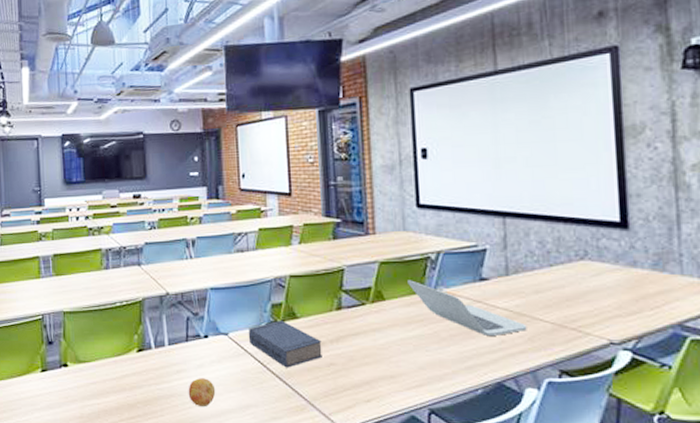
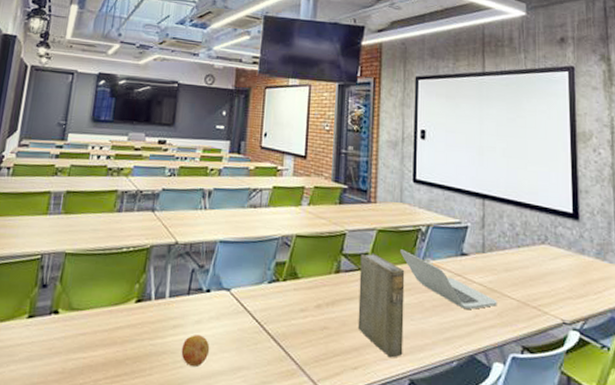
book: present [248,320,322,368] -> none [249,279,318,329]
book: none [363,286,420,389] -> present [357,252,405,358]

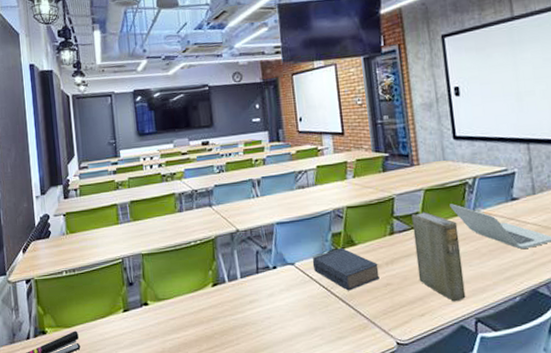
fruit: present [181,335,210,367] -> none [260,306,286,332]
book: none [249,279,318,329] -> present [312,247,380,291]

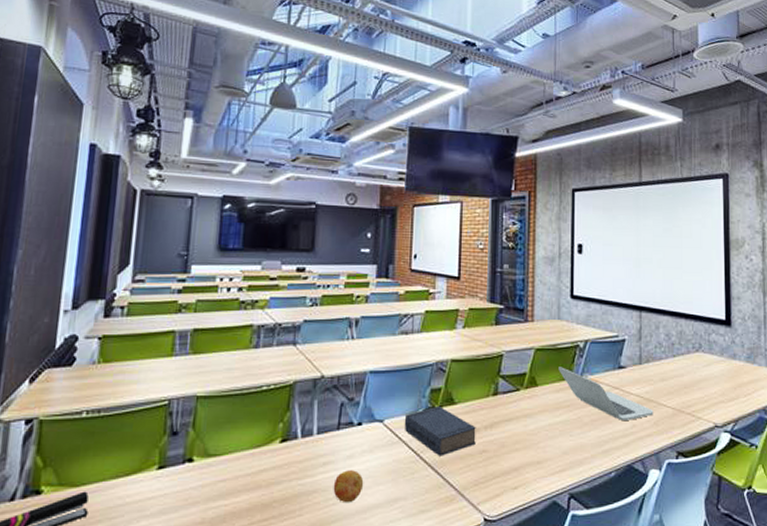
fruit: none [260,306,286,332] -> present [333,470,364,502]
book: present [411,211,466,302] -> none [517,372,563,475]

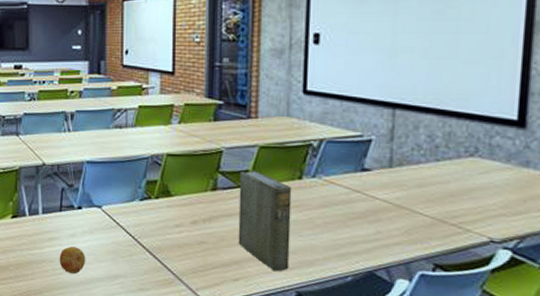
book: present [404,405,476,456] -> none [121,196,194,243]
book: none [517,372,563,475] -> present [238,170,292,272]
laptop: present [558,367,654,420] -> none [286,166,405,226]

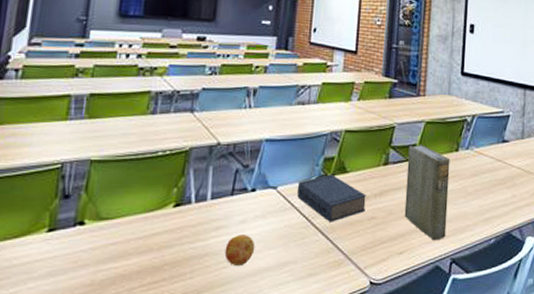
book: none [121,196,194,243] -> present [296,174,366,222]

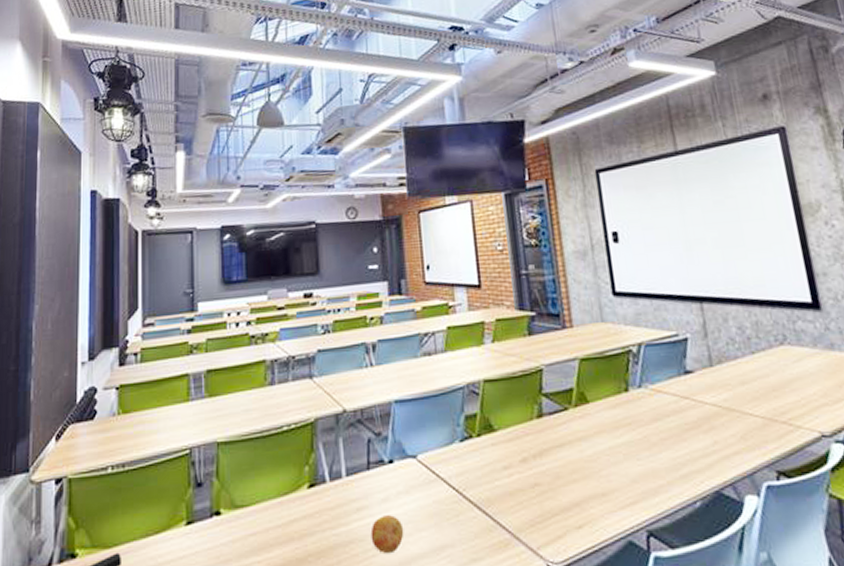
book: present [296,174,366,222] -> none [439,434,525,494]
book: present [404,144,450,241] -> none [564,387,634,509]

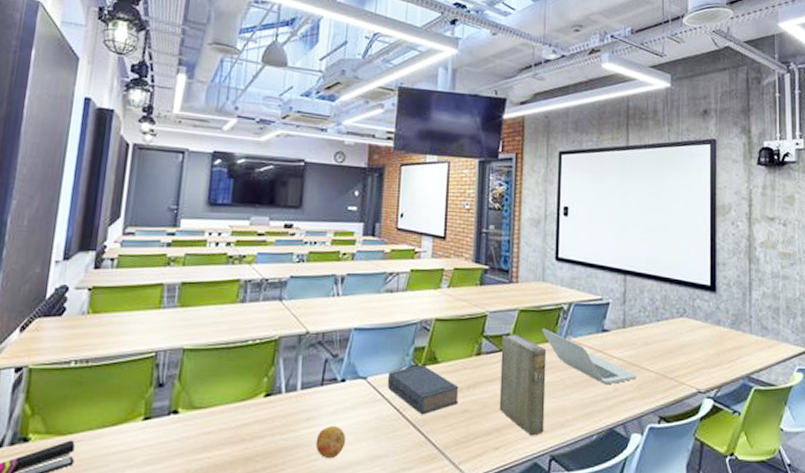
book: none [439,434,525,494] -> present [387,364,459,415]
book: none [564,387,634,509] -> present [499,333,547,436]
laptop: none [610,377,738,437] -> present [542,328,636,384]

